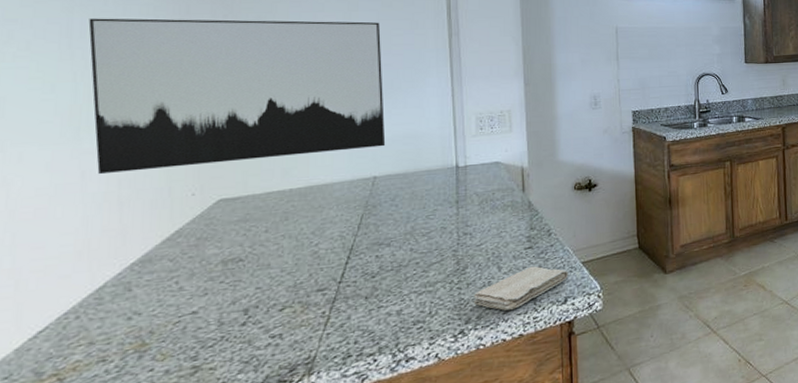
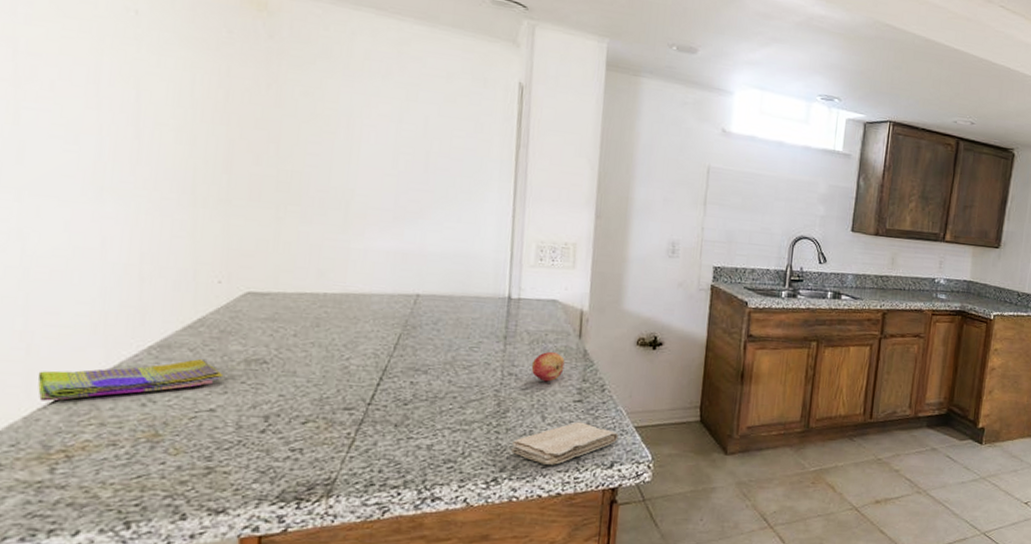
dish towel: none [27,267,203,331] -> present [37,359,224,402]
wall art: present [88,18,386,175] -> none [118,65,440,262]
fruit: none [483,207,513,236] -> present [531,351,565,382]

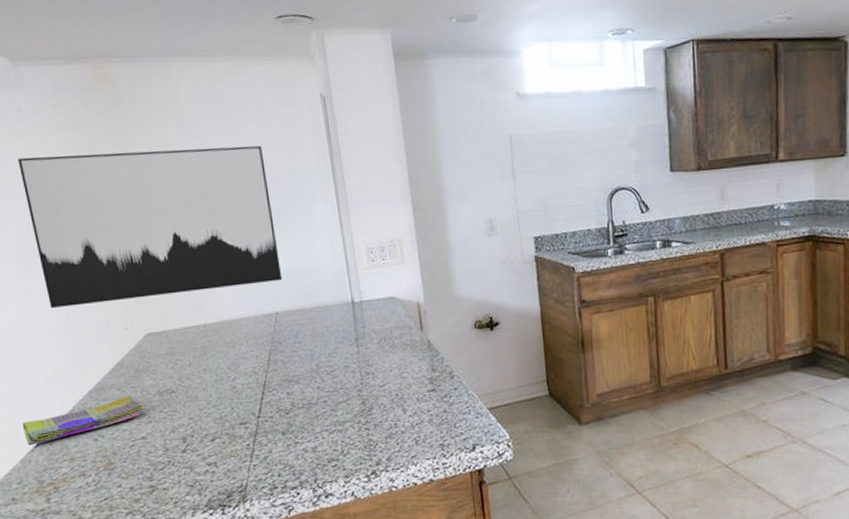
wall art: none [118,65,440,262] -> present [17,145,283,309]
washcloth: present [512,421,619,465] -> none [382,410,475,454]
fruit: present [531,351,565,382] -> none [384,346,413,376]

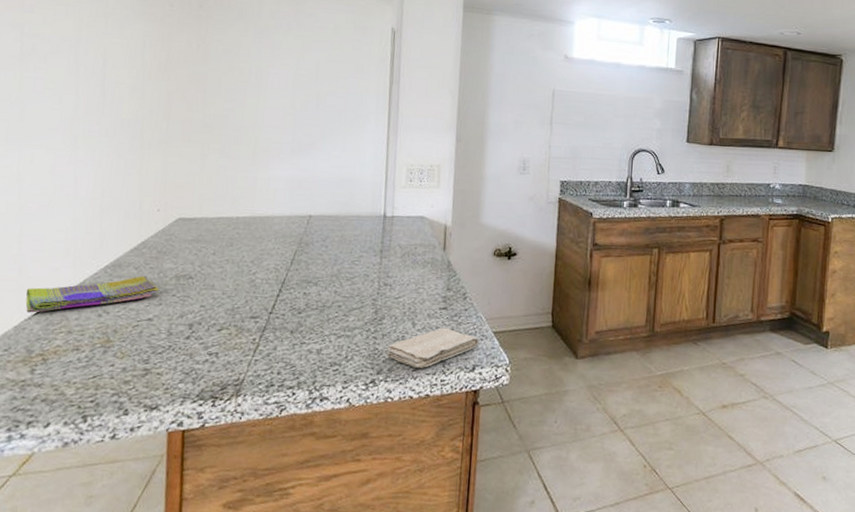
wall art: present [17,145,283,309] -> none [87,38,329,187]
washcloth: none [382,410,475,454] -> present [387,327,480,368]

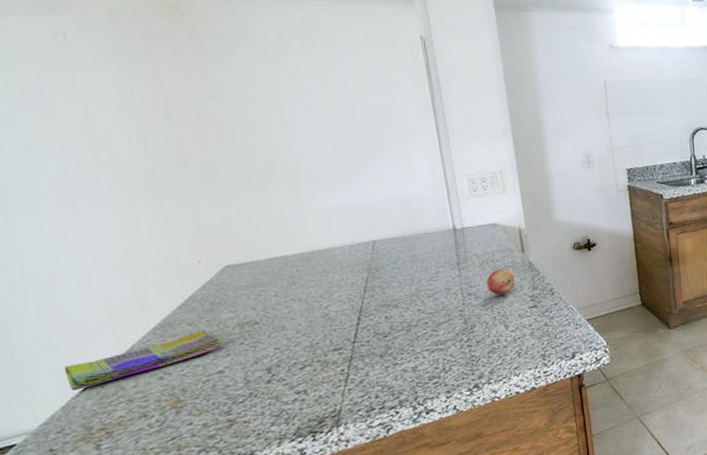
washcloth: present [387,327,480,368] -> none [484,324,575,366]
fruit: none [403,263,432,291] -> present [486,268,515,296]

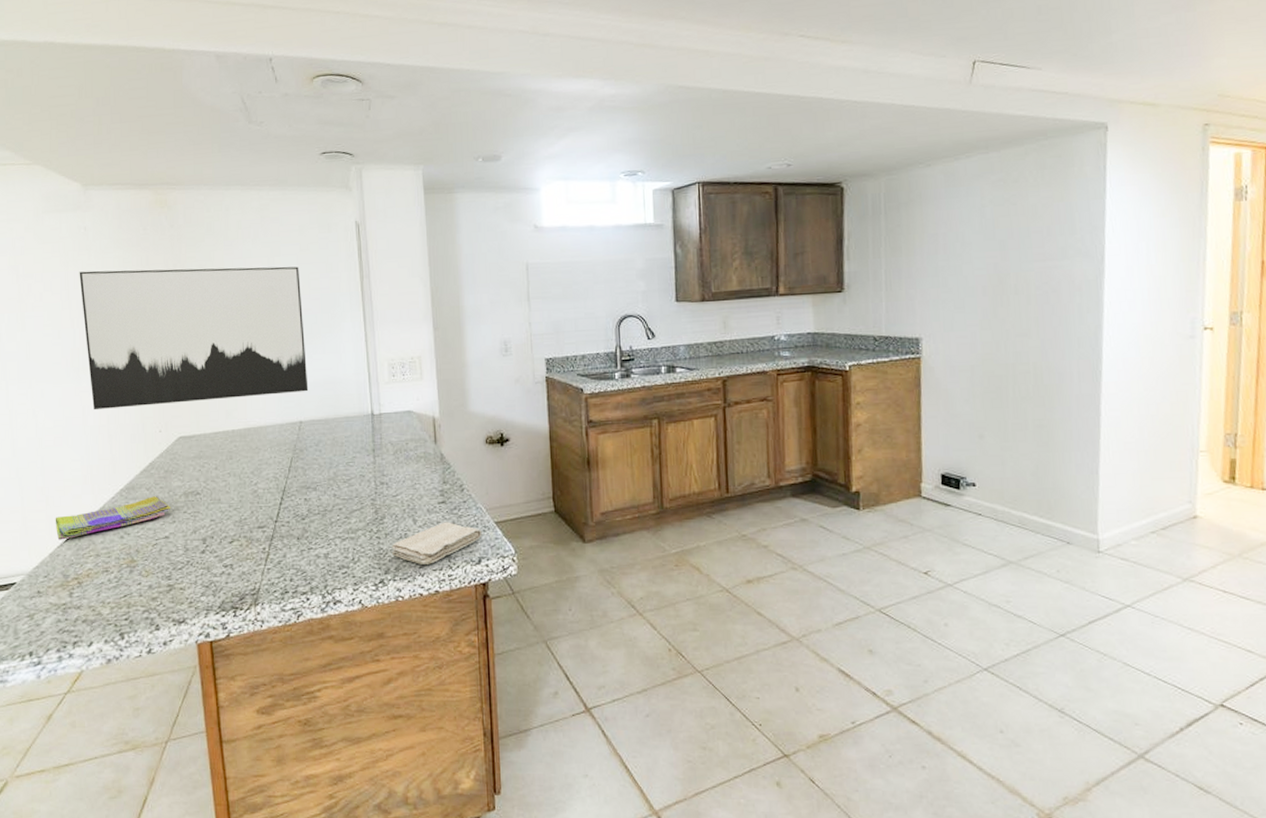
wall art: none [62,82,381,245] -> present [79,266,309,411]
washcloth: none [484,324,575,366] -> present [392,522,482,565]
fruit: present [486,268,515,296] -> none [398,458,426,487]

